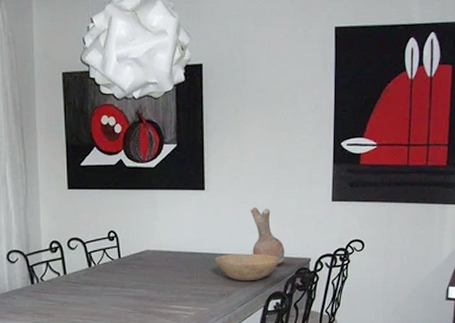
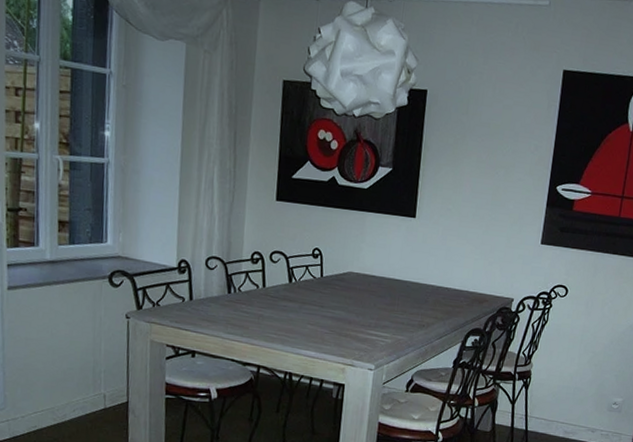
bowl: present [214,253,281,281] -> none [417,285,484,315]
vase: present [250,206,285,264] -> none [456,240,489,301]

